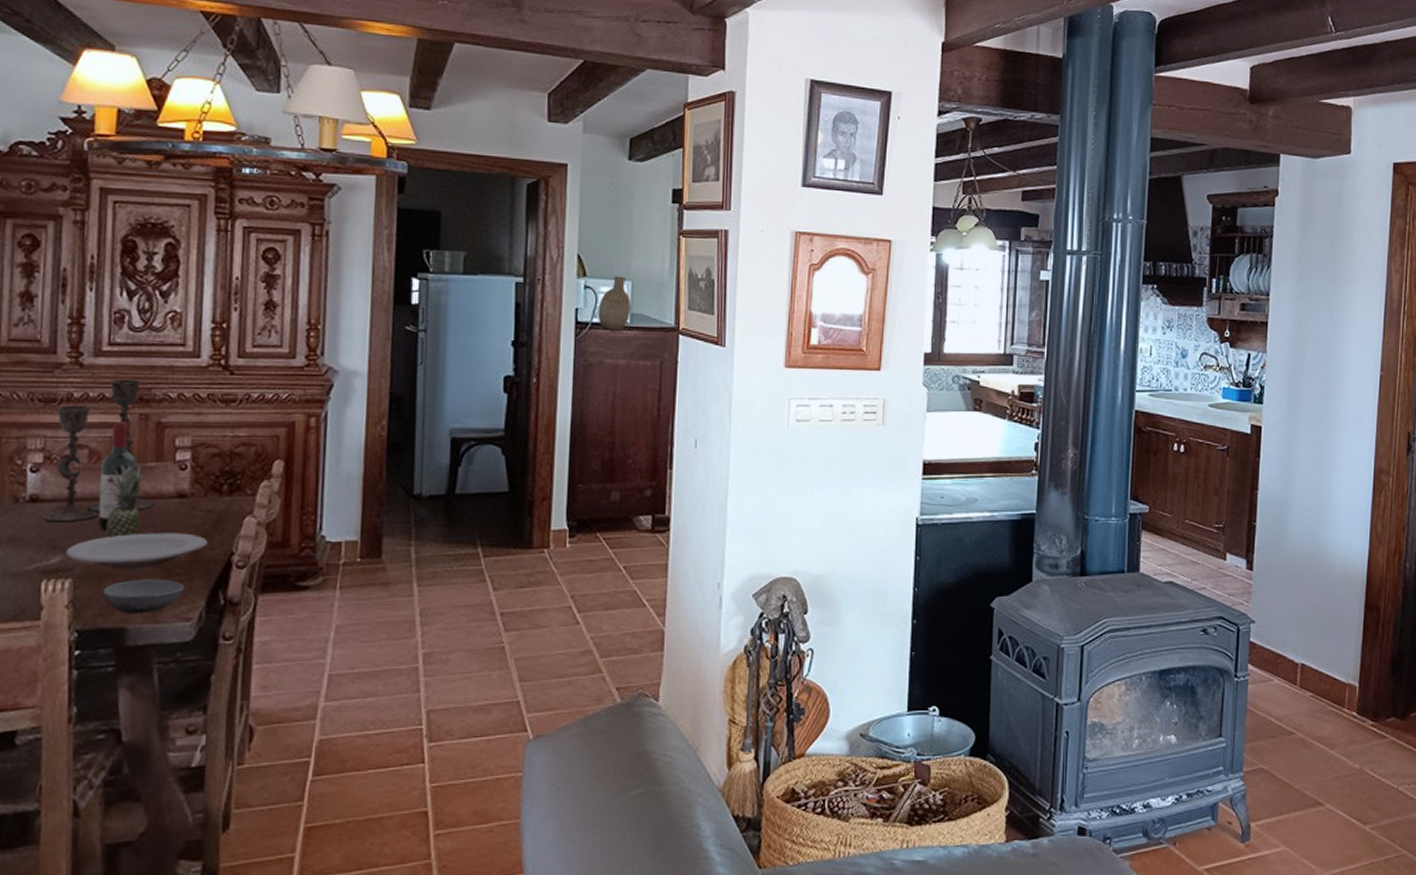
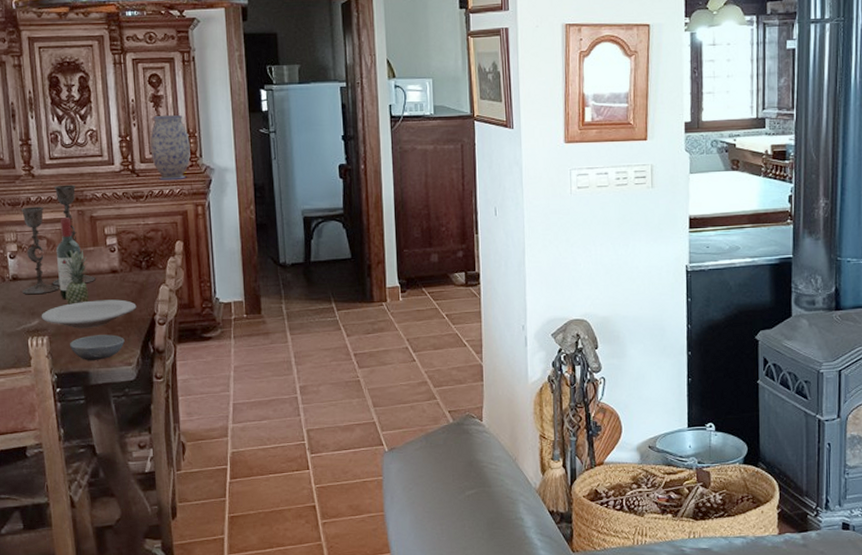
vase: none [253,299,309,383] -> present [150,114,191,181]
decorative vase: present [597,276,632,331] -> none [407,75,434,121]

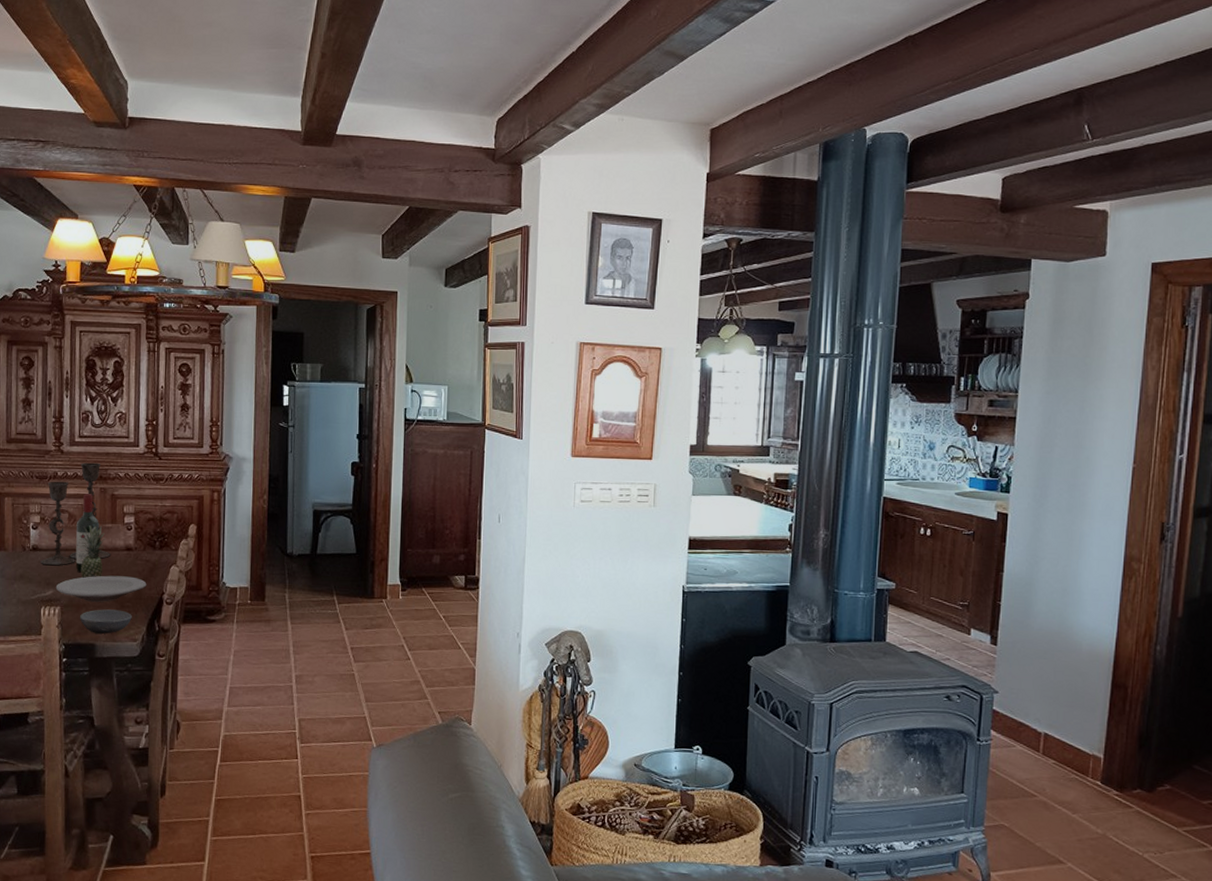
vase: present [150,114,191,181] -> none [174,402,212,466]

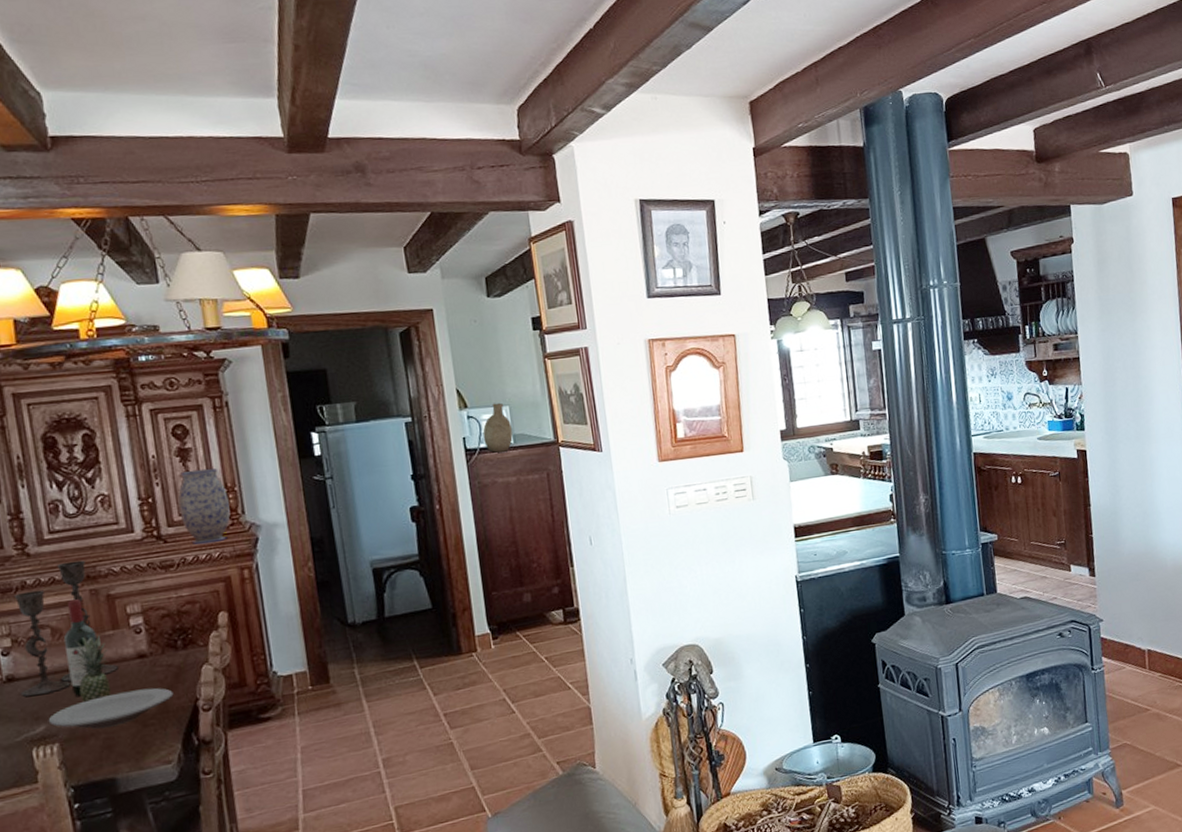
bowl: present [80,609,132,634] -> none [89,730,161,765]
vase: none [174,402,212,466] -> present [178,468,231,546]
decorative vase: none [421,381,448,426] -> present [482,402,513,453]

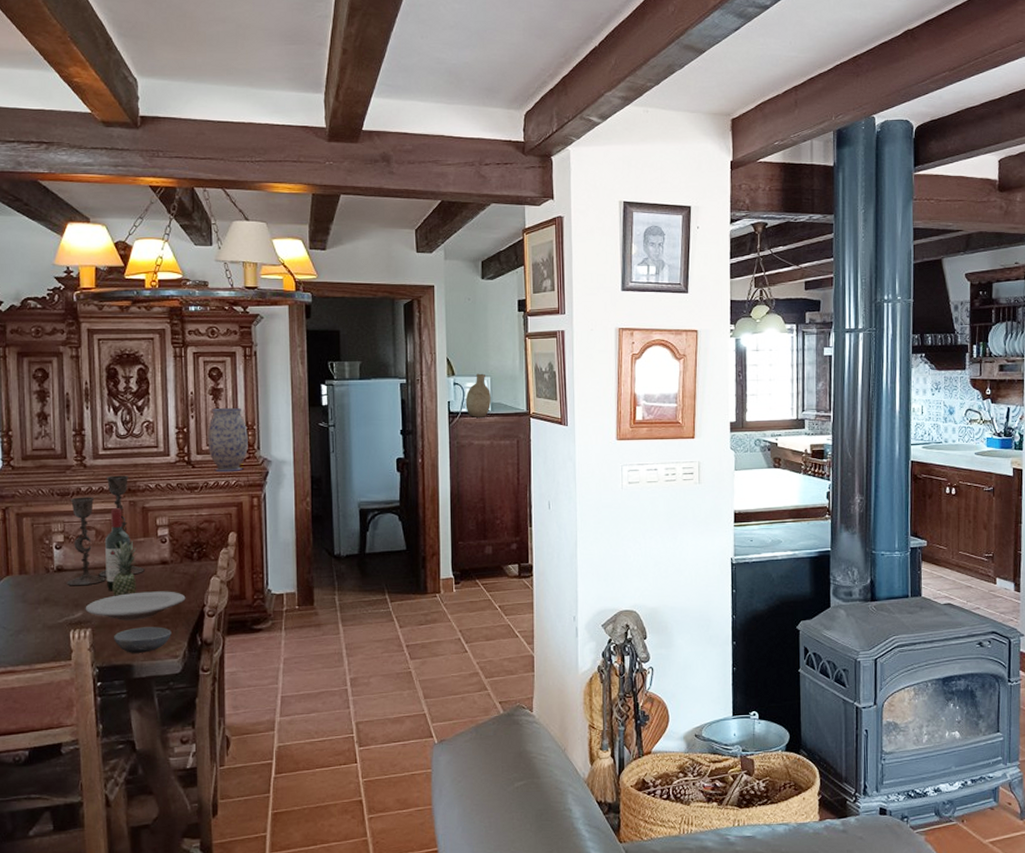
bowl: none [89,730,161,765] -> present [114,627,171,653]

